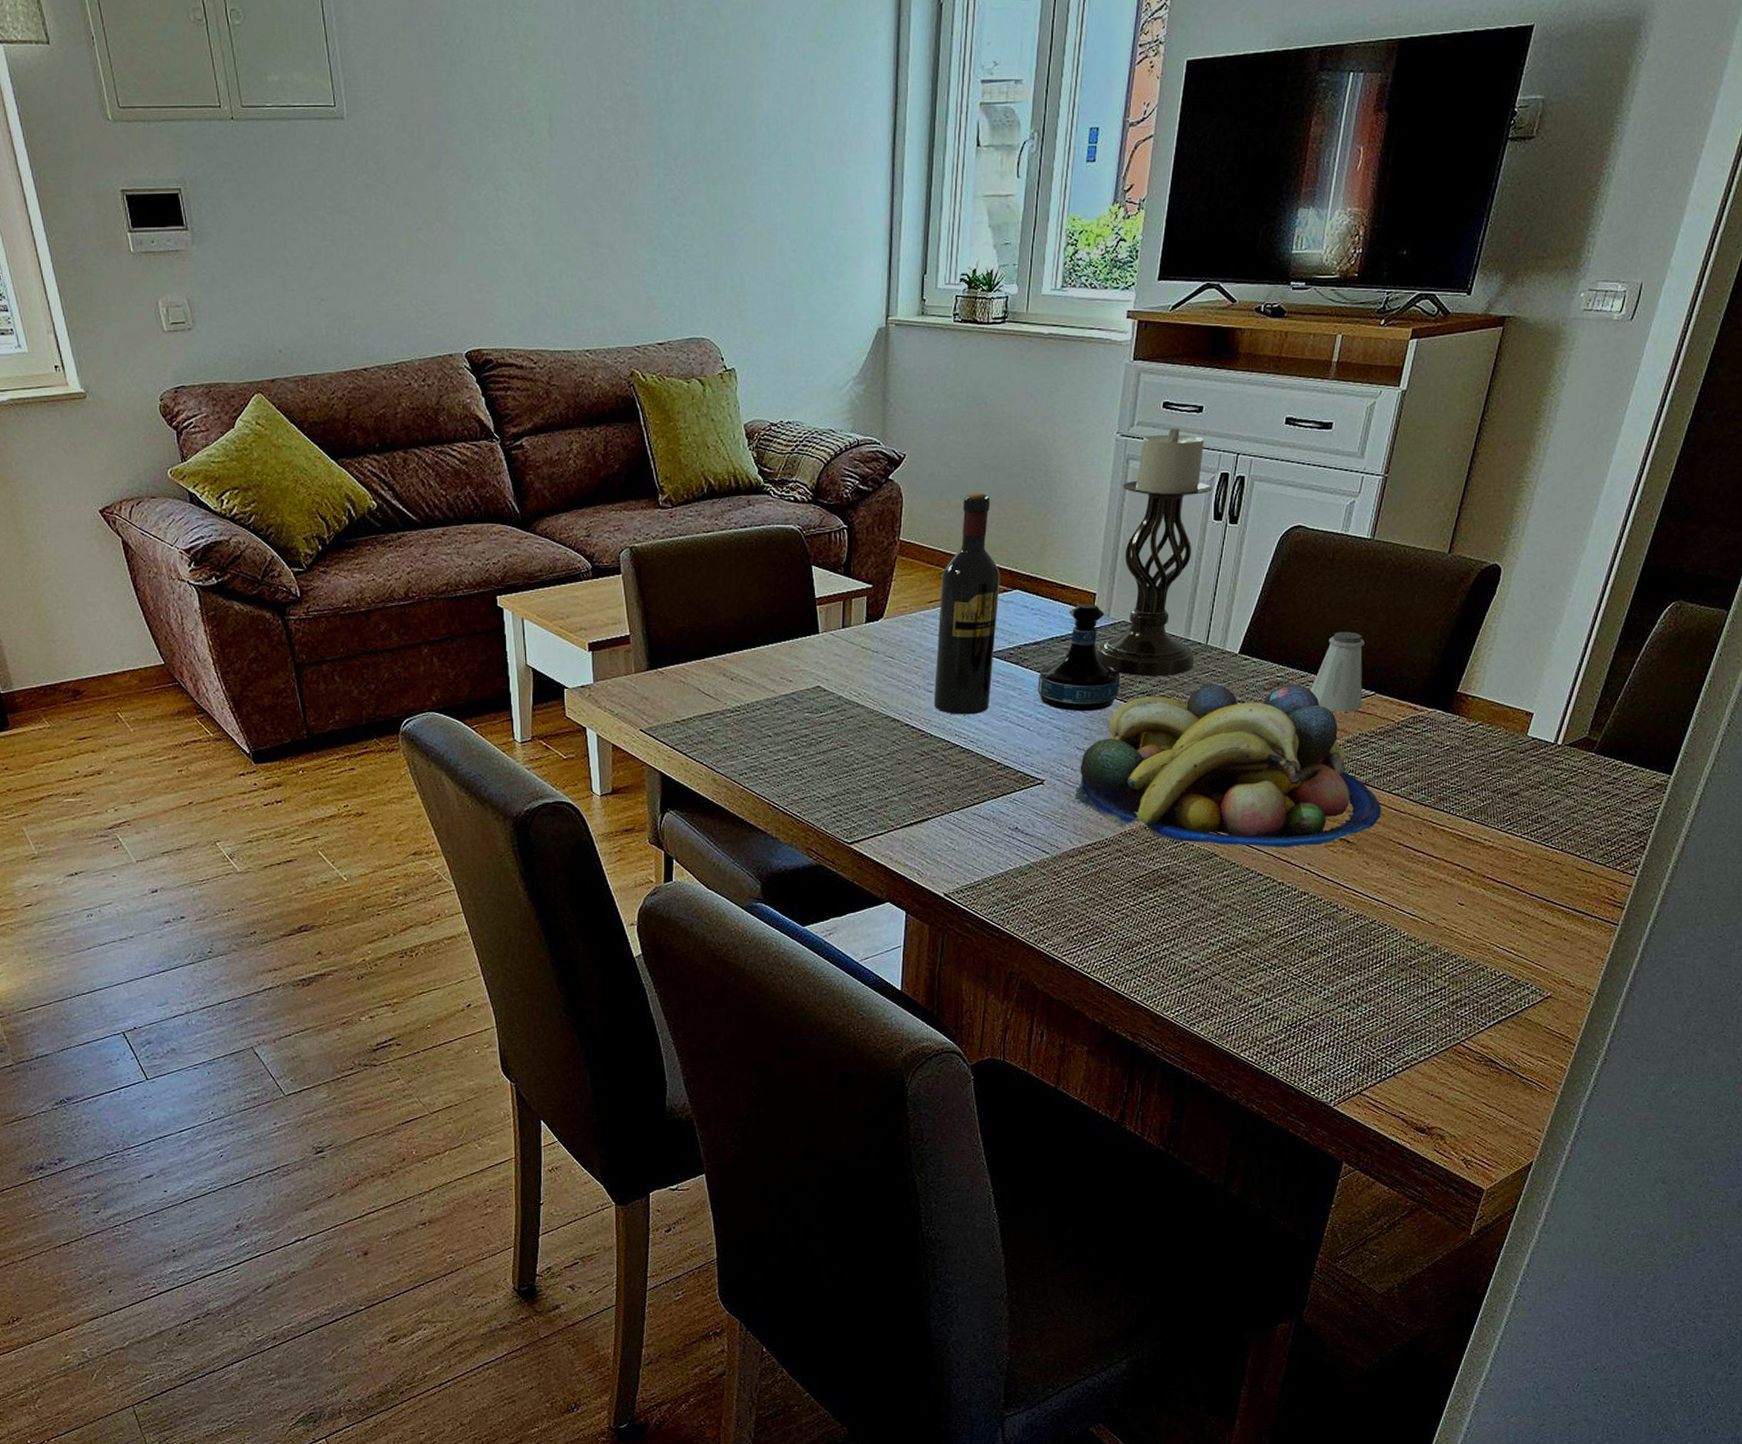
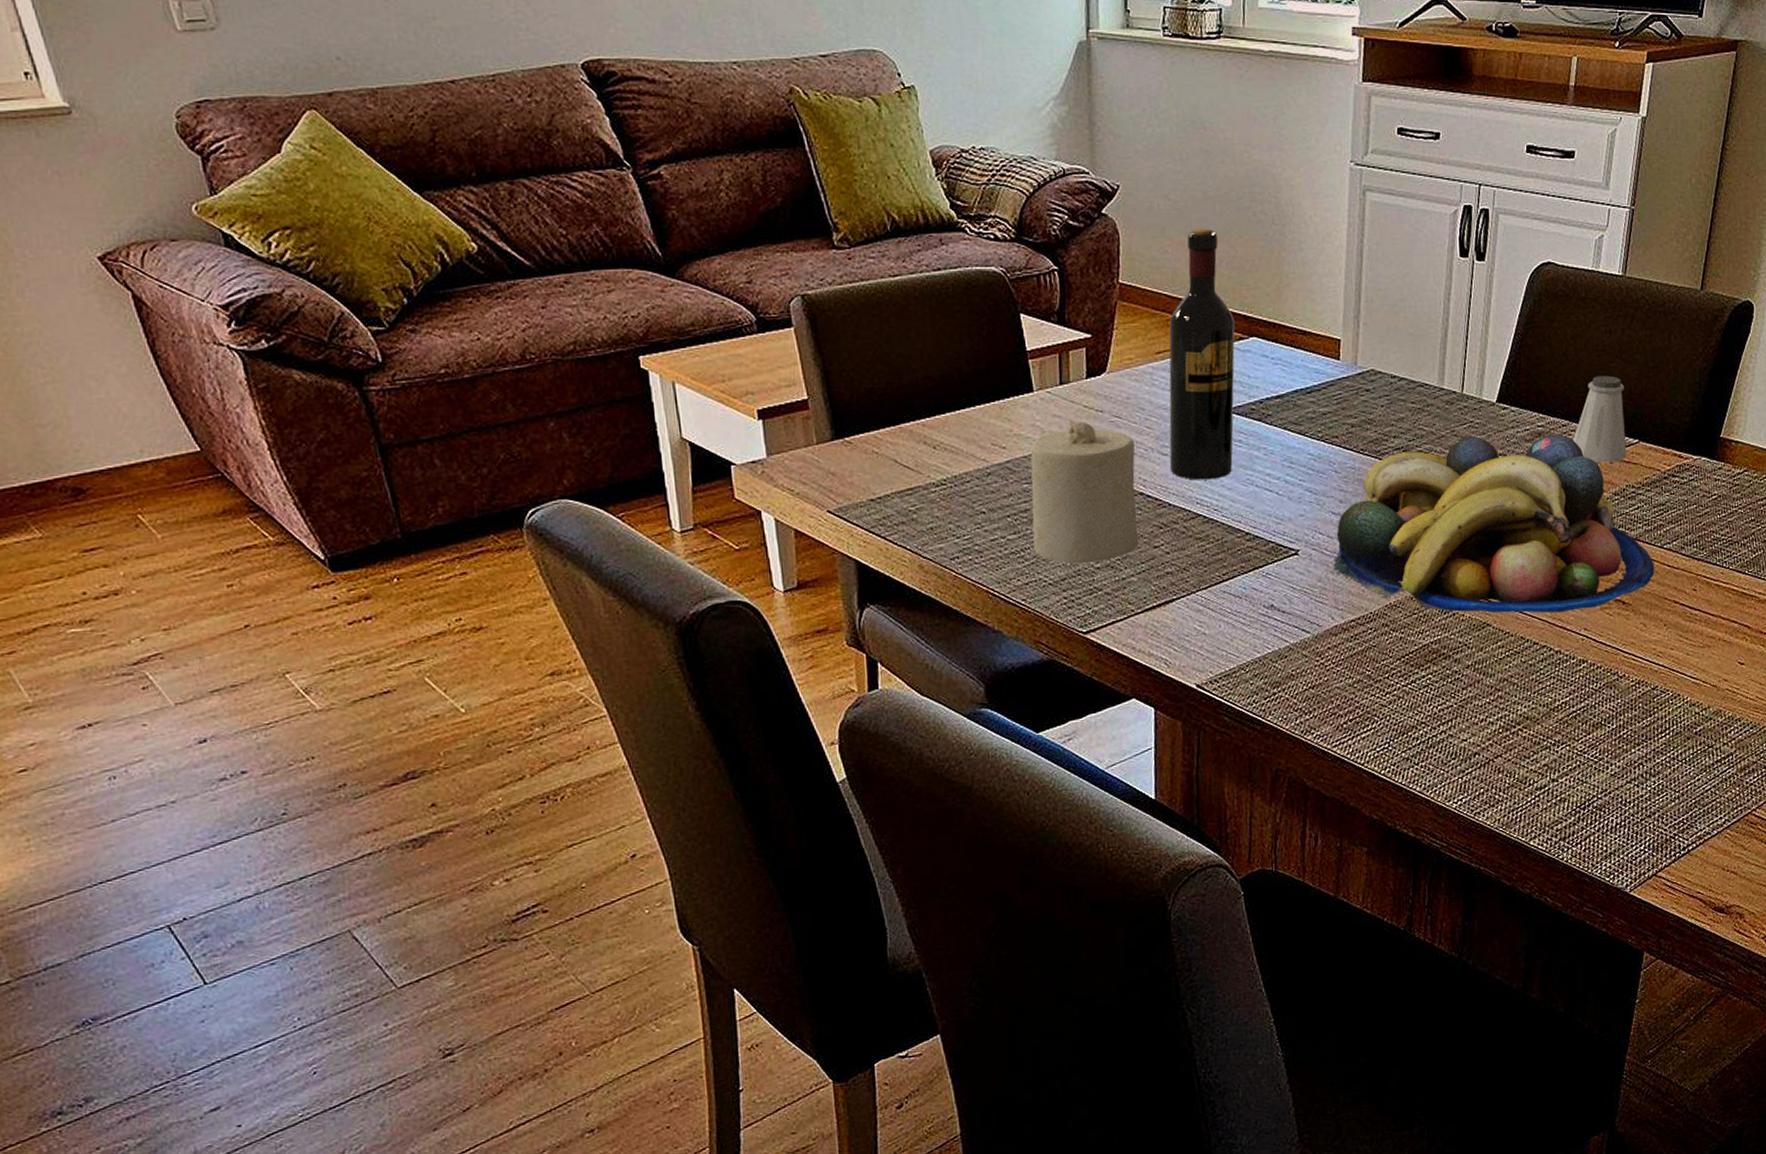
candle: none [811,658,904,784] -> present [1030,419,1139,564]
tequila bottle: present [1038,603,1120,712] -> none [1284,350,1373,472]
candle holder: present [1095,427,1213,677] -> none [1344,156,1456,431]

